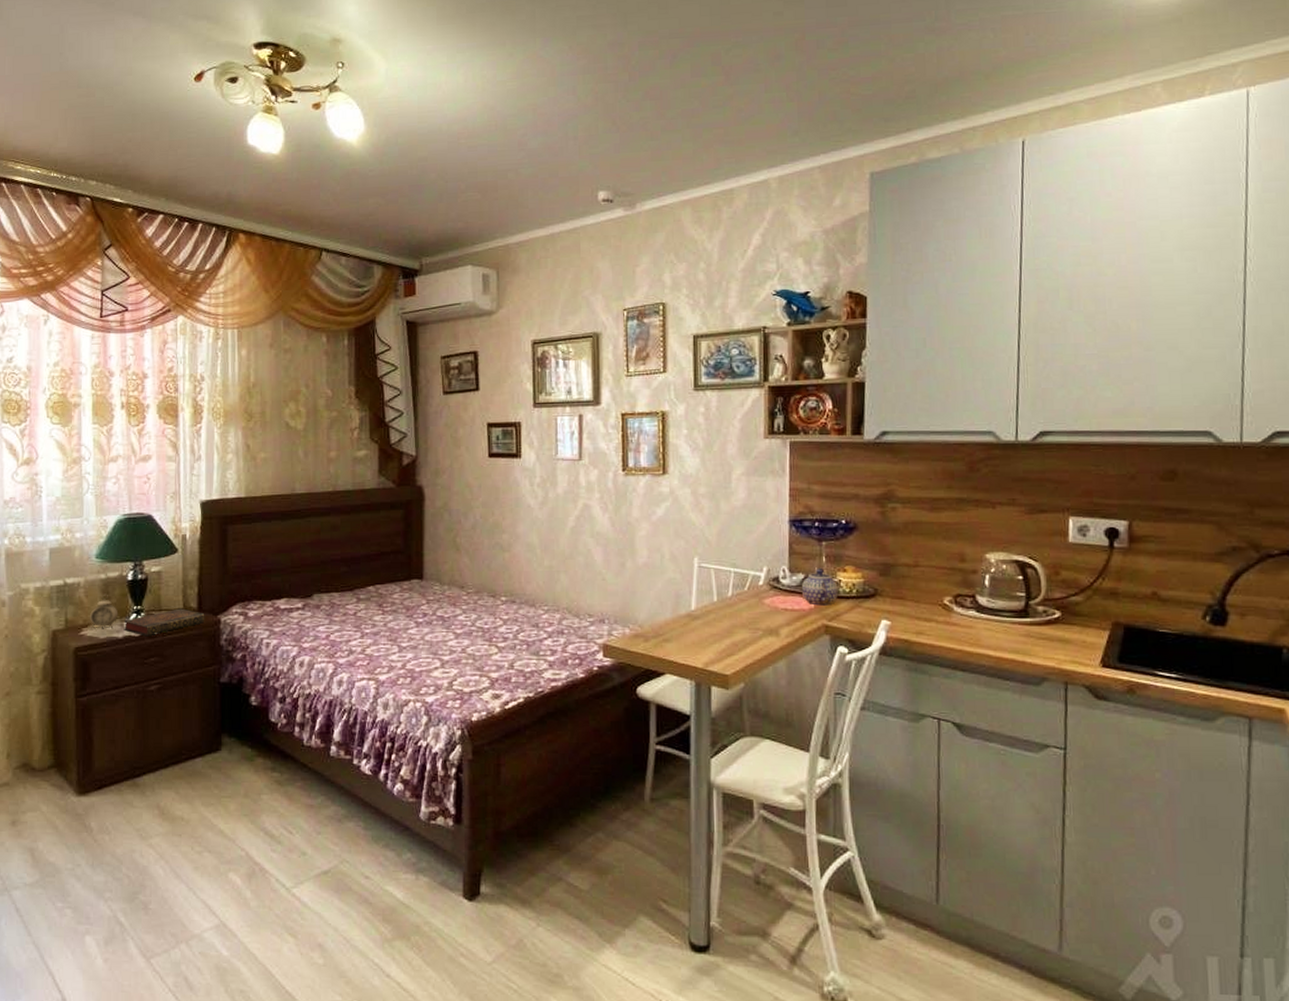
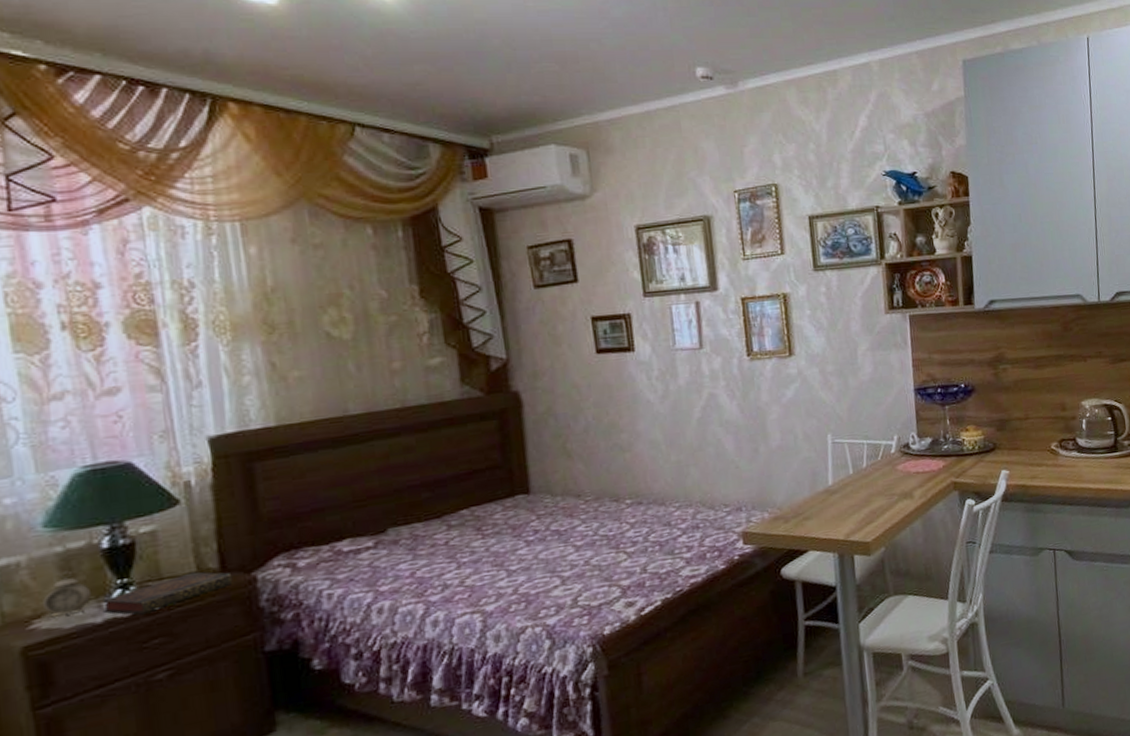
teapot: present [801,567,839,606] -> none [929,430,963,465]

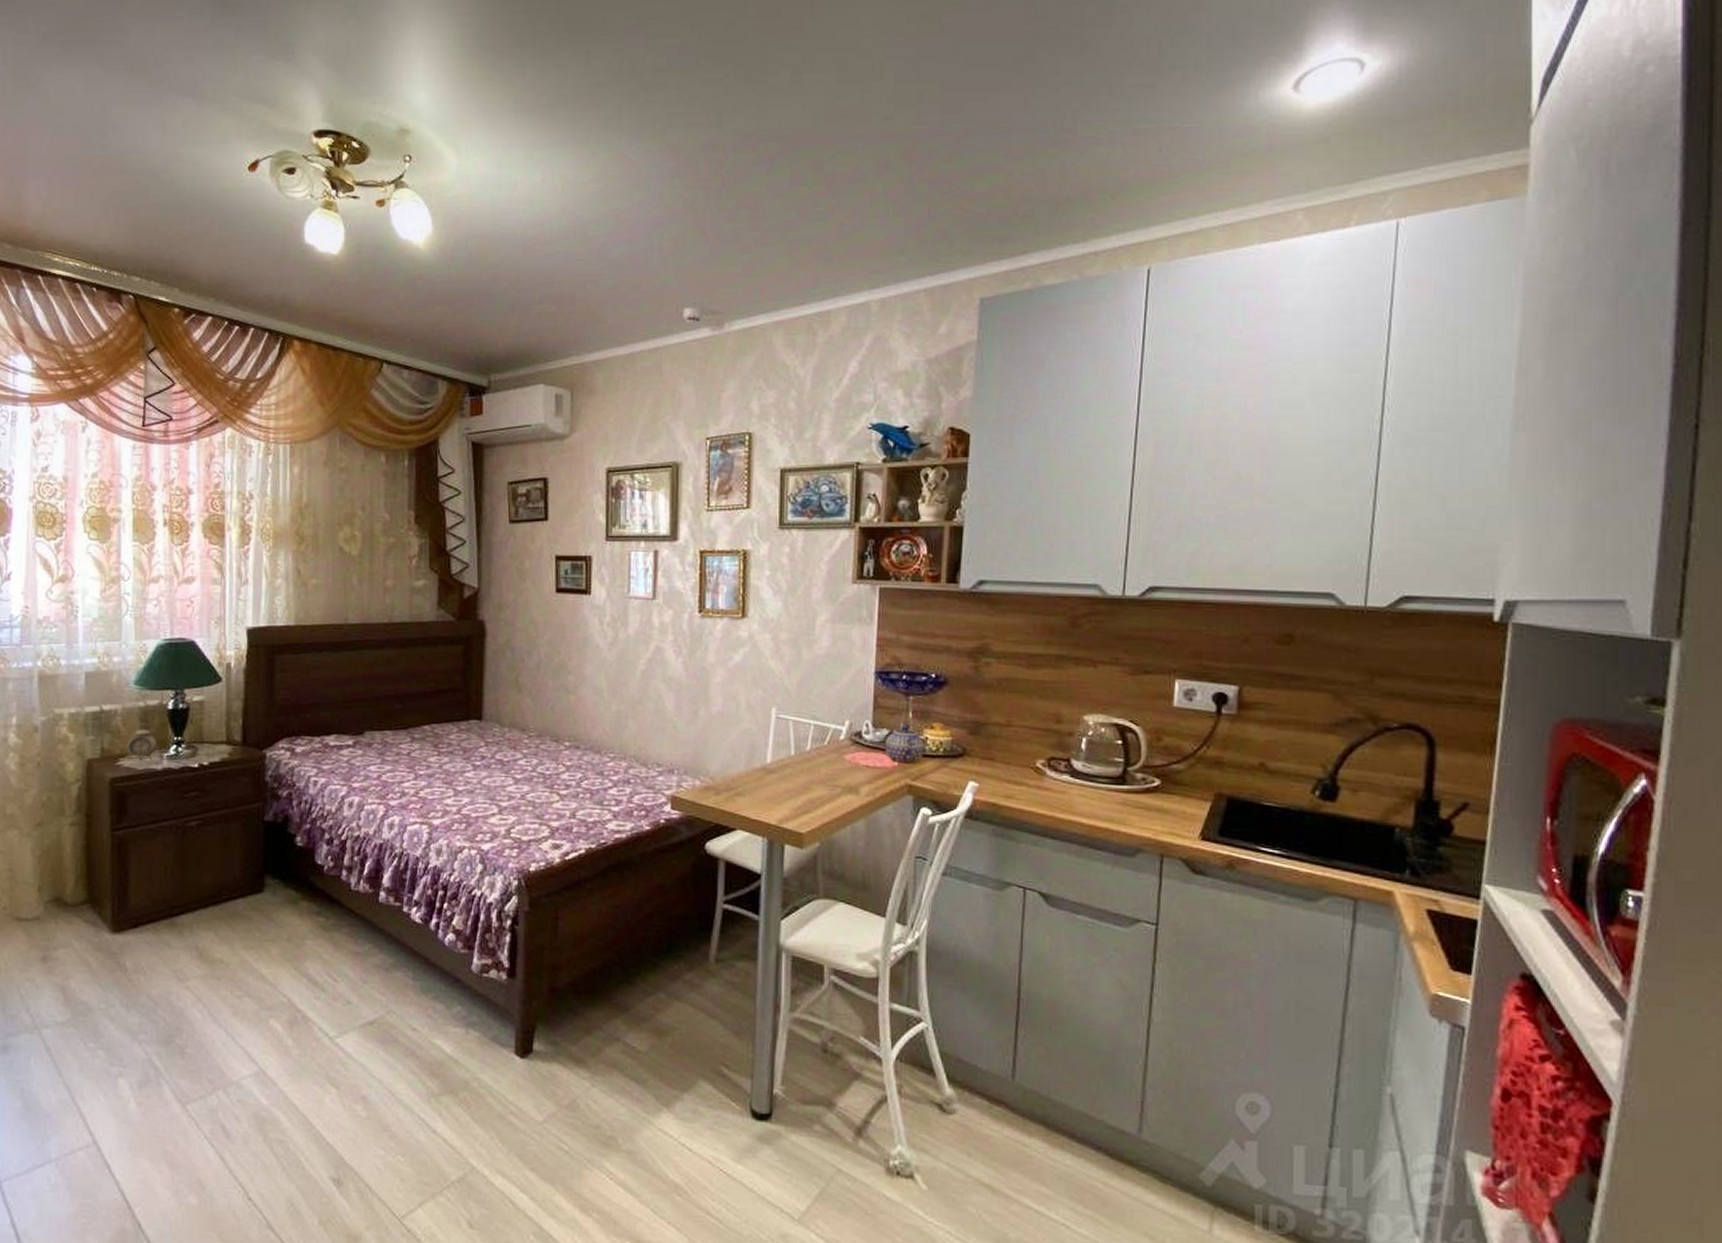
book: present [101,571,233,615] -> none [162,741,250,770]
teapot: none [929,430,963,465] -> present [884,723,924,764]

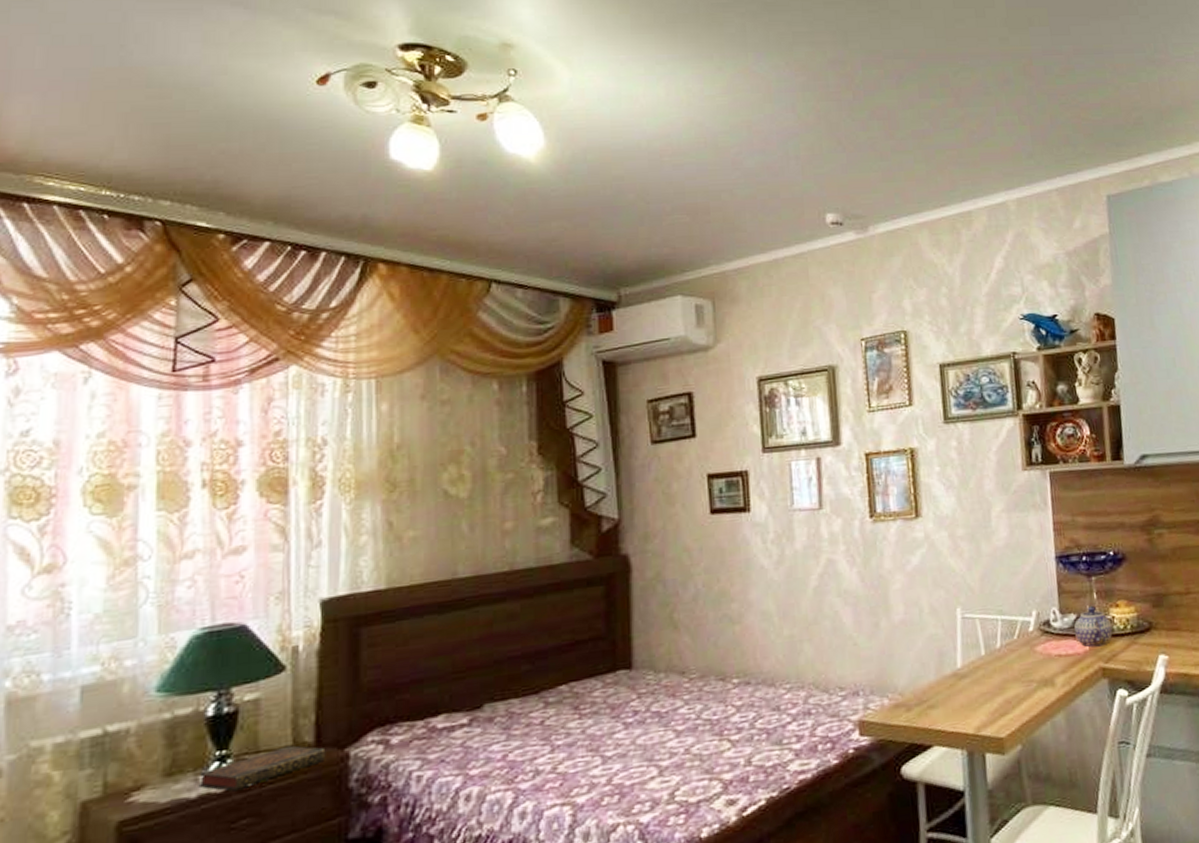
alarm clock: present [127,723,158,760] -> none [144,739,191,792]
book: none [162,741,250,770] -> present [198,745,326,791]

